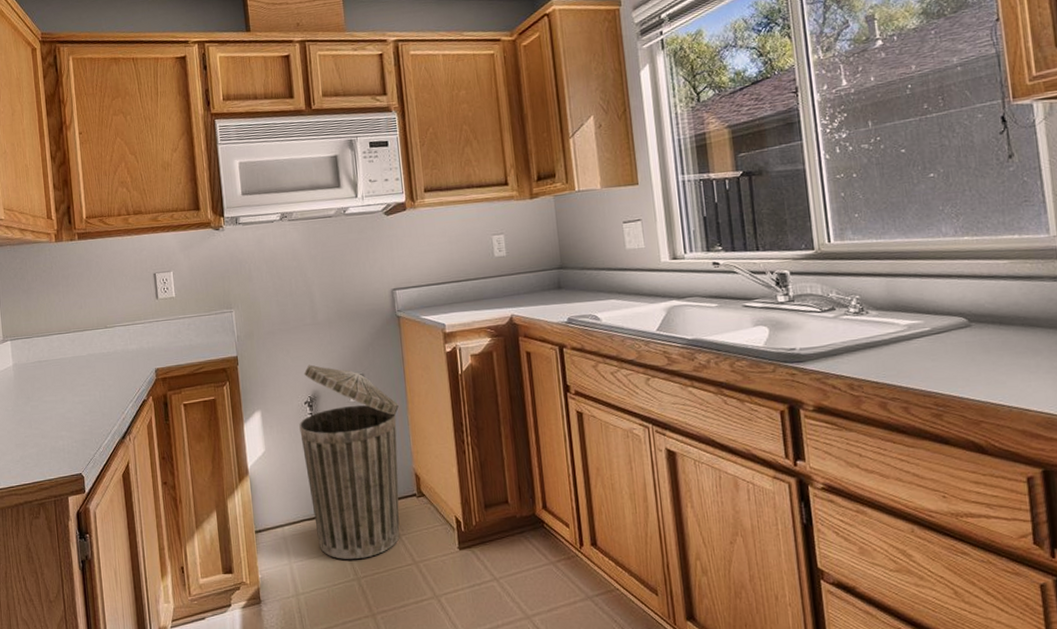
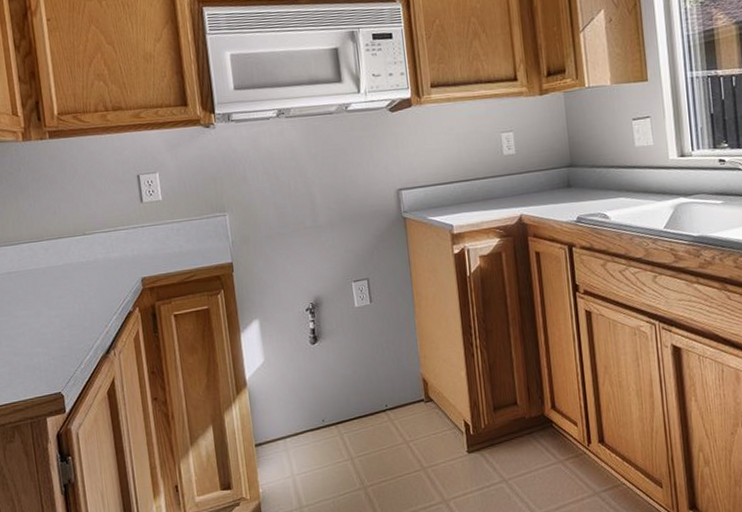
trash can: present [299,364,400,559] -> none [300,269,408,469]

